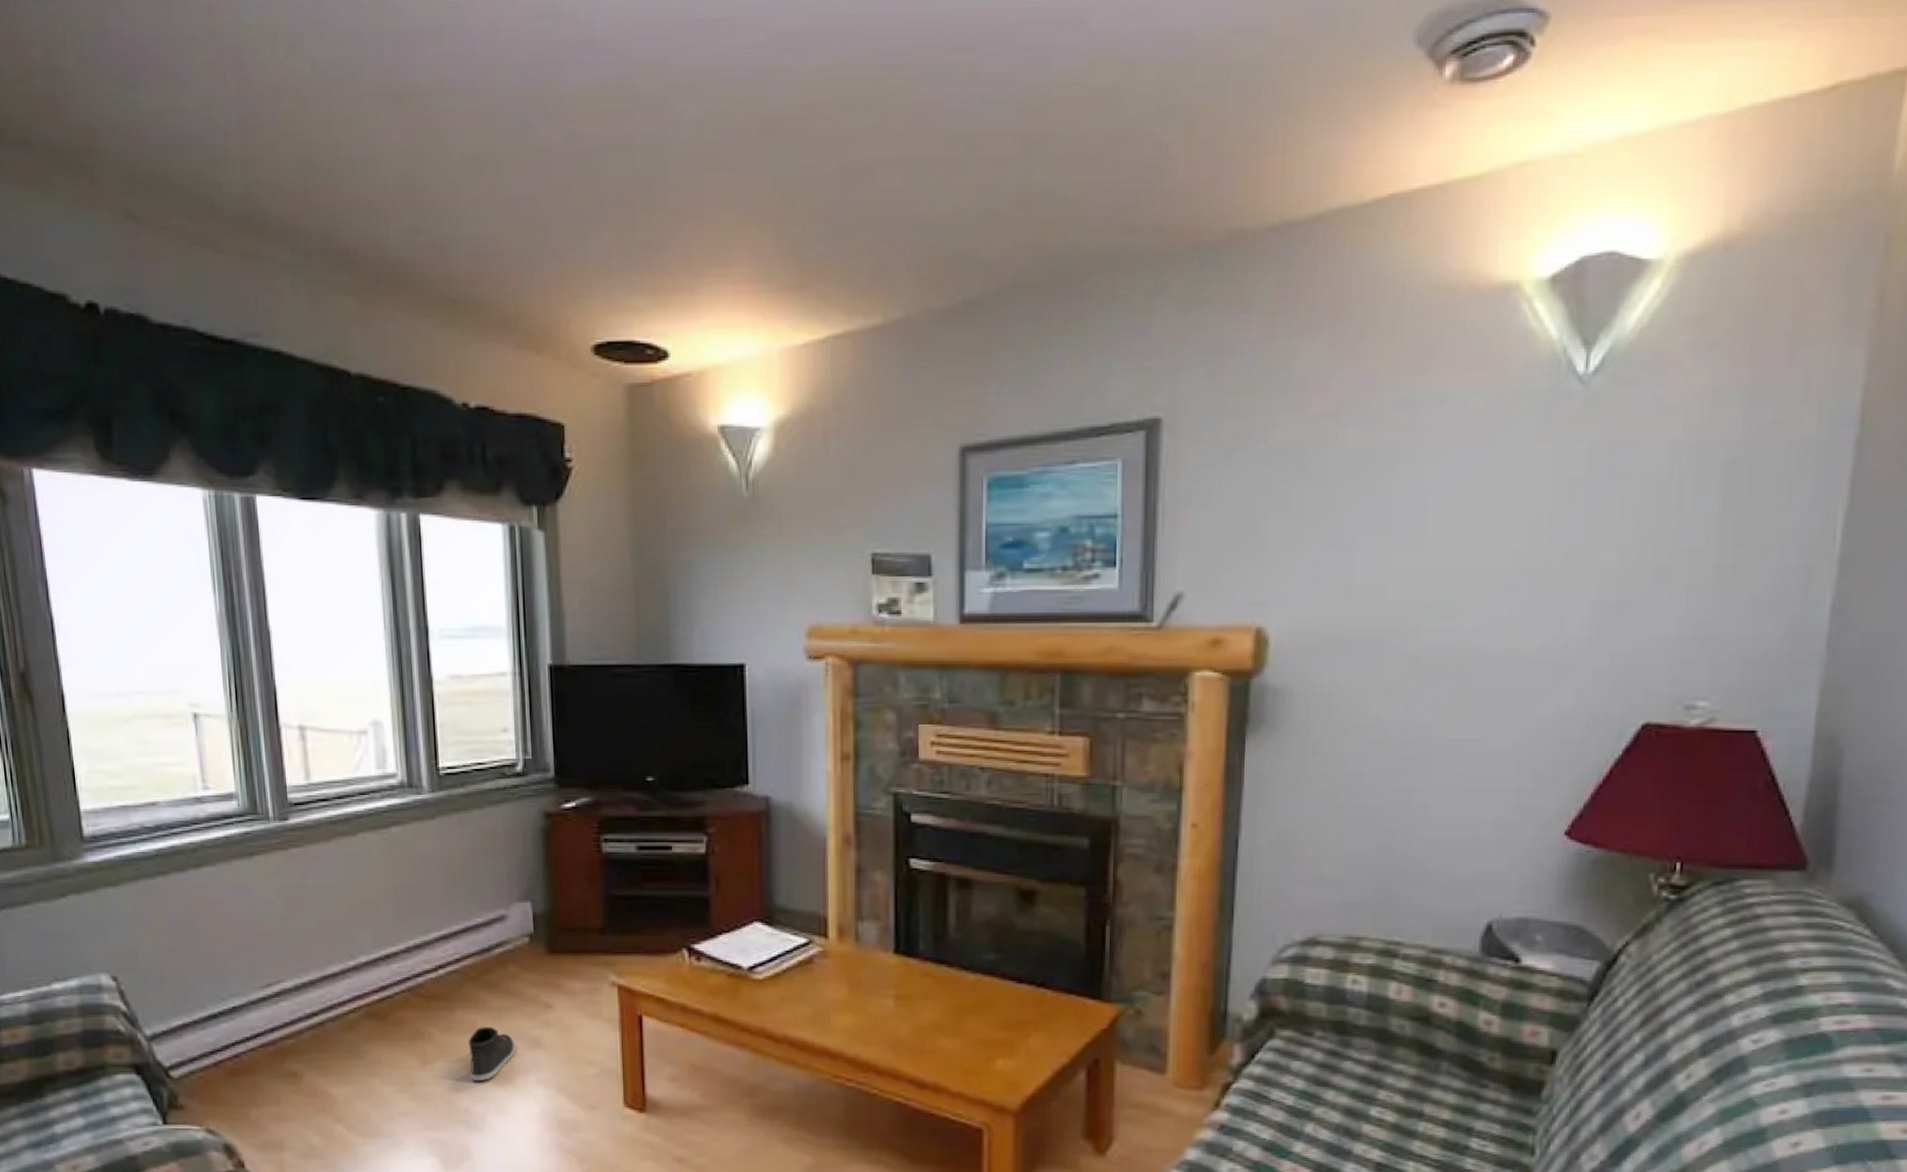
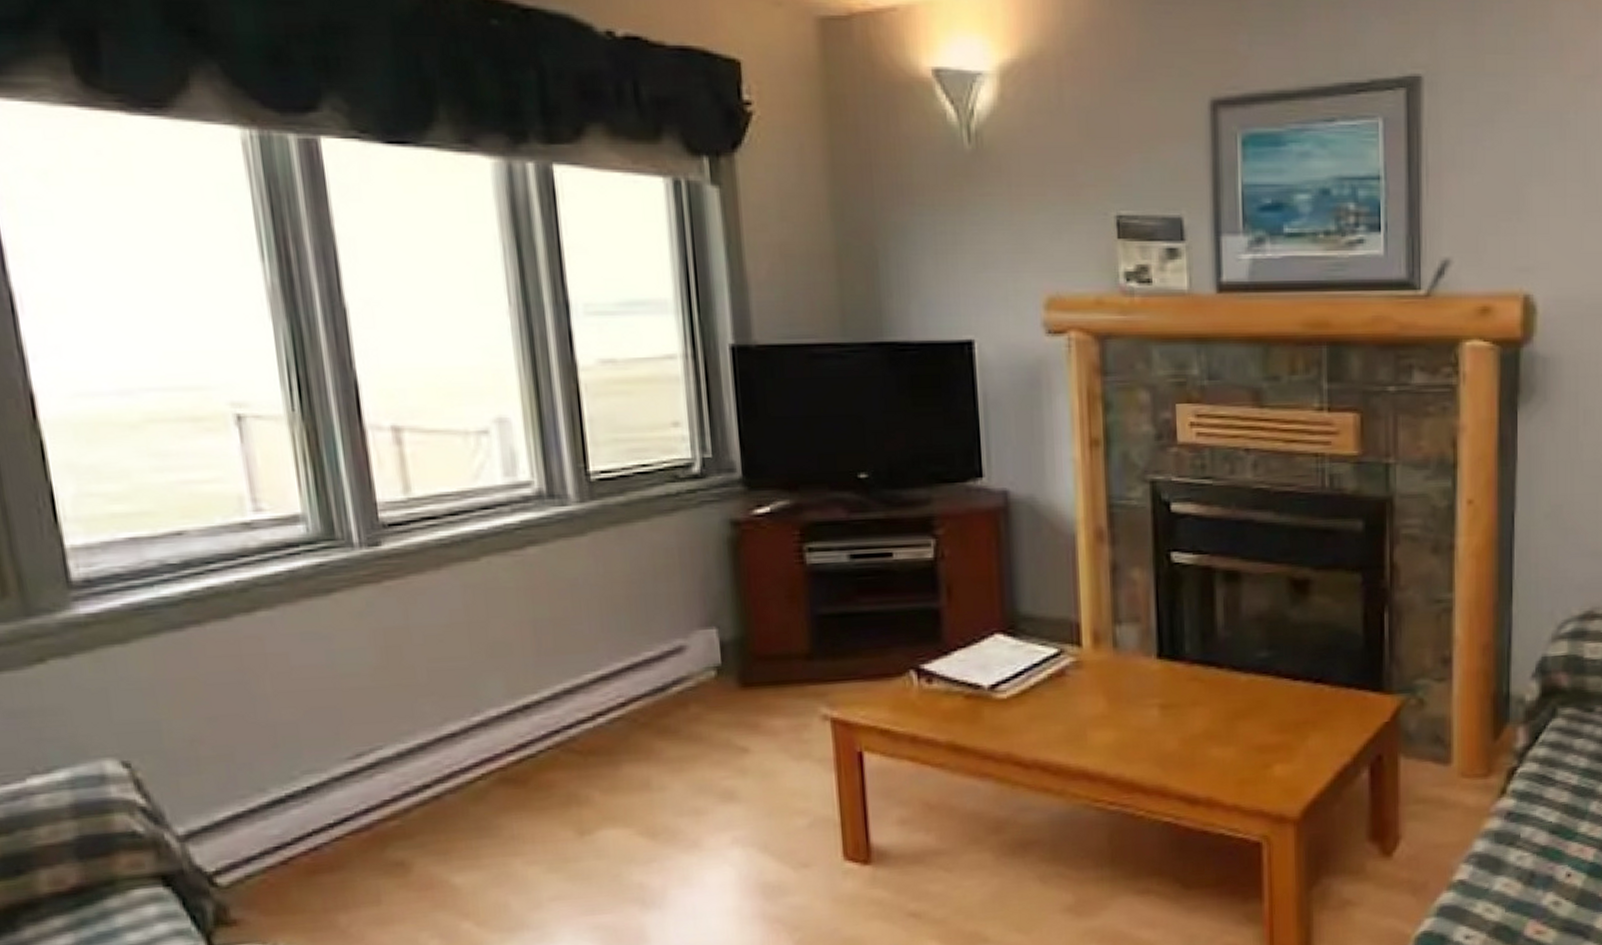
sneaker: present [468,1026,515,1082] -> none [640,781,702,849]

